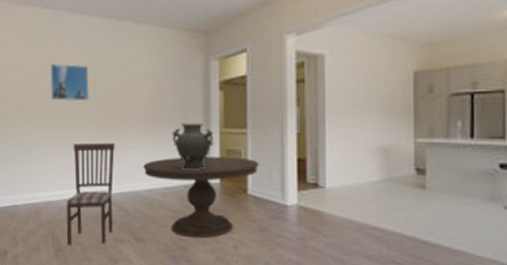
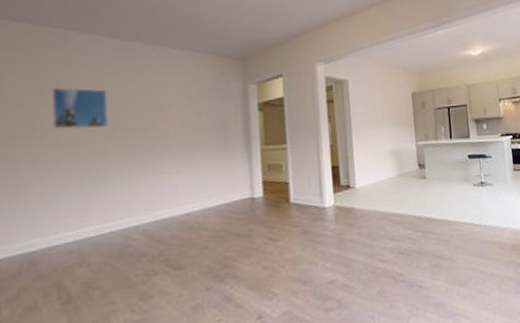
dining chair: present [66,142,115,245] -> none [78,169,144,293]
dining table: present [143,157,259,239] -> none [179,170,299,255]
decorative urn: present [172,123,214,172] -> none [211,142,256,190]

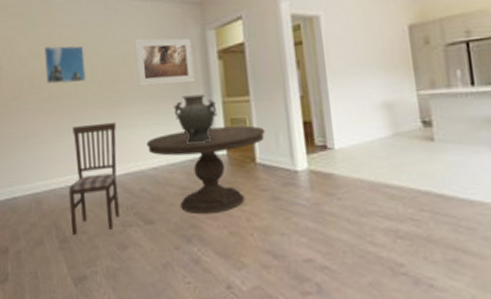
dining chair: none [78,169,144,293] -> present [68,122,120,235]
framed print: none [170,87,235,134] -> present [134,38,195,87]
dining table: none [179,170,299,255] -> present [146,125,266,215]
decorative urn: none [211,142,256,190] -> present [173,94,218,145]

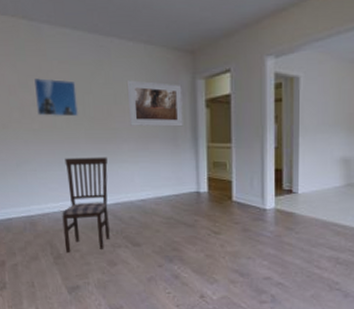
dining table: present [146,125,266,215] -> none [136,169,242,241]
decorative urn: present [173,94,218,145] -> none [162,138,202,182]

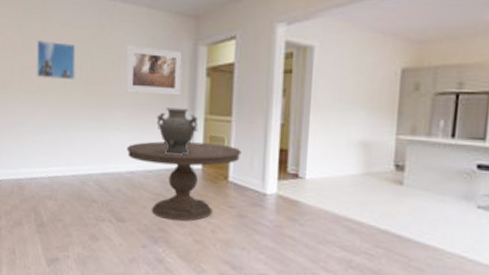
dining chair: present [62,157,110,252] -> none [49,122,99,222]
dining table: none [136,169,242,241] -> present [126,141,242,222]
decorative urn: none [162,138,202,182] -> present [156,107,199,156]

